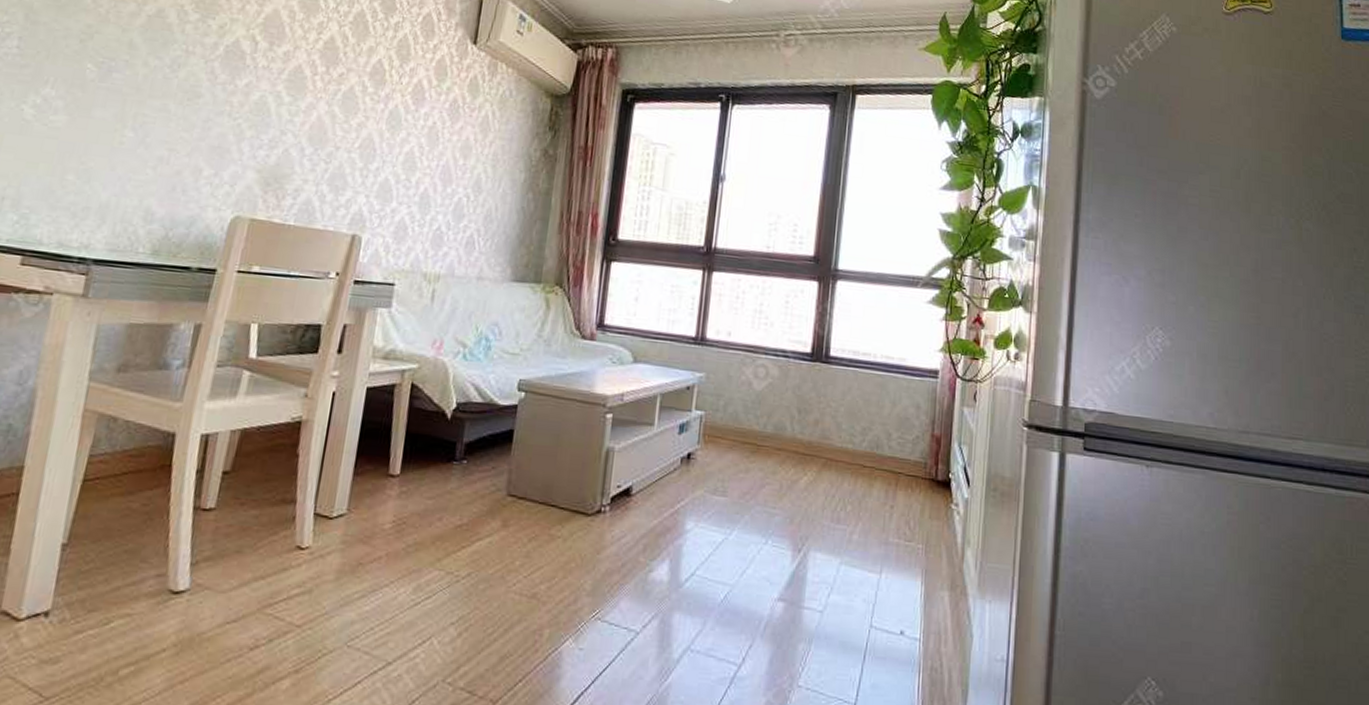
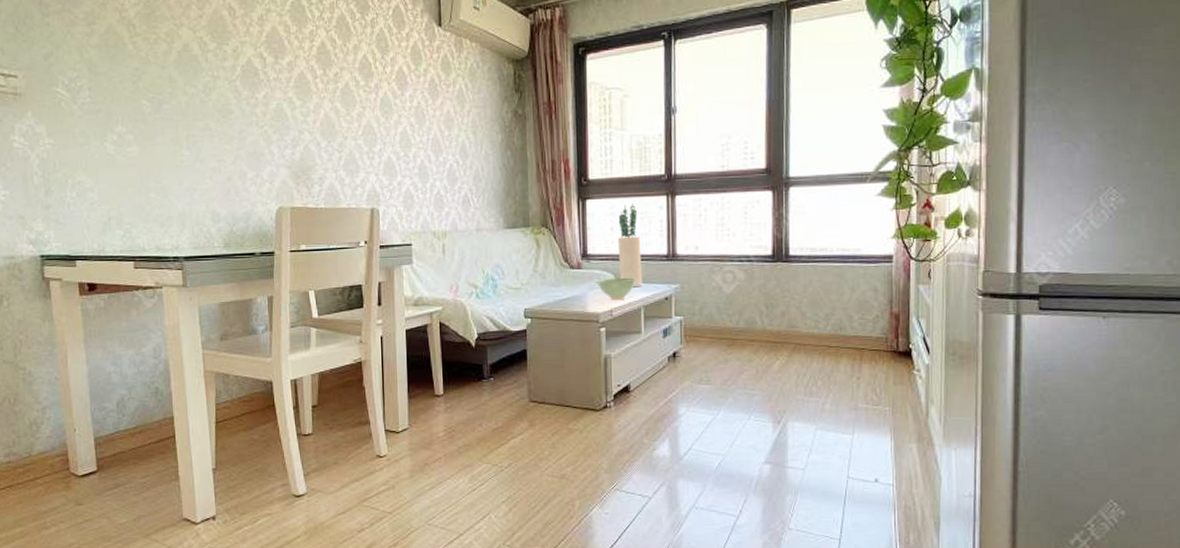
bowl: none [611,355,656,383] -> present [598,277,636,300]
vase: none [637,274,669,371] -> present [617,203,642,288]

